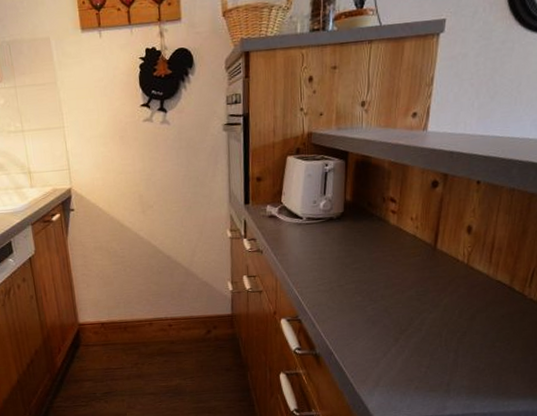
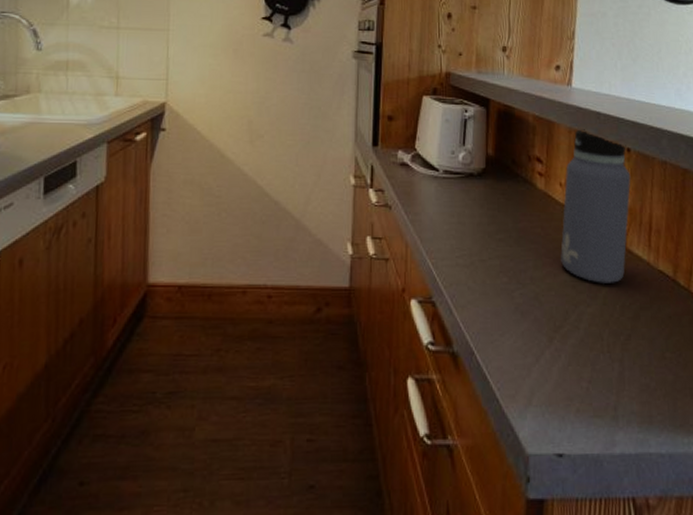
water bottle: none [409,168,479,295] -> present [560,129,631,283]

